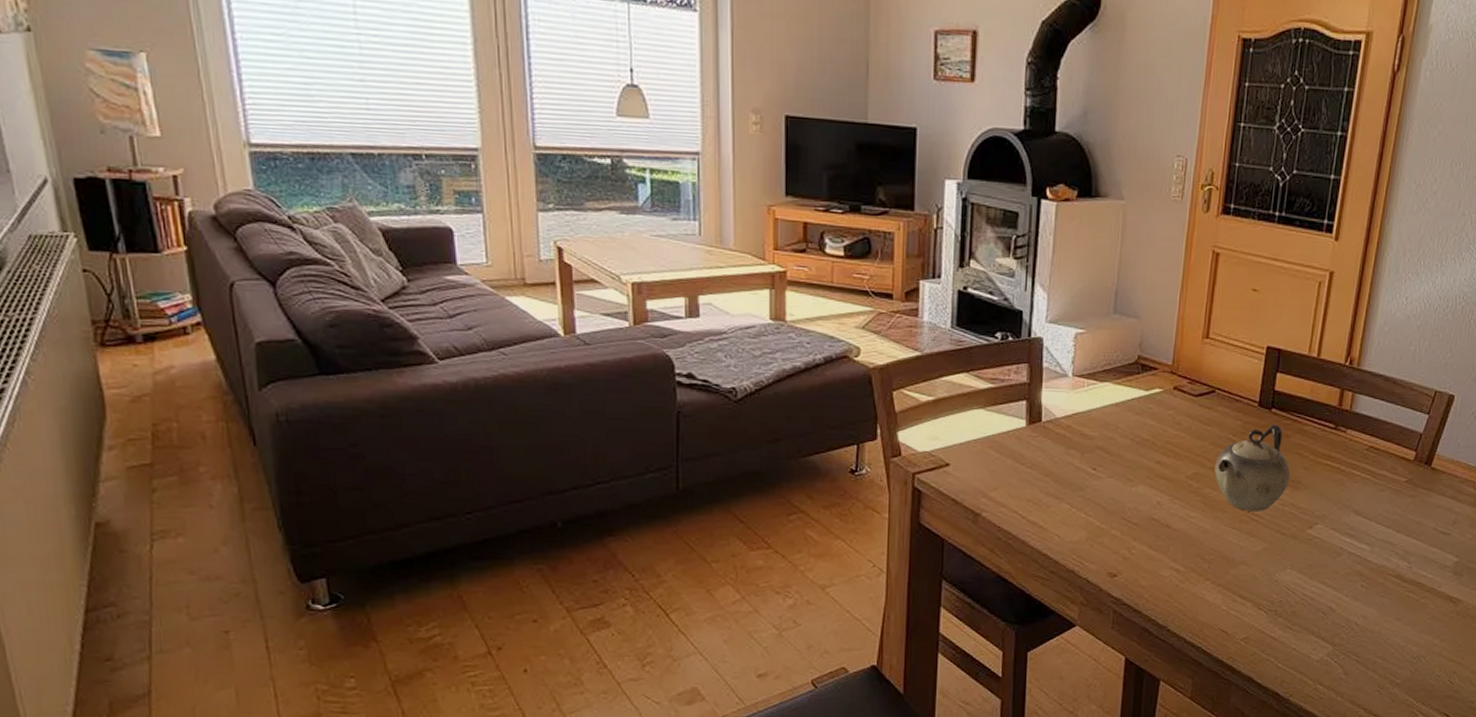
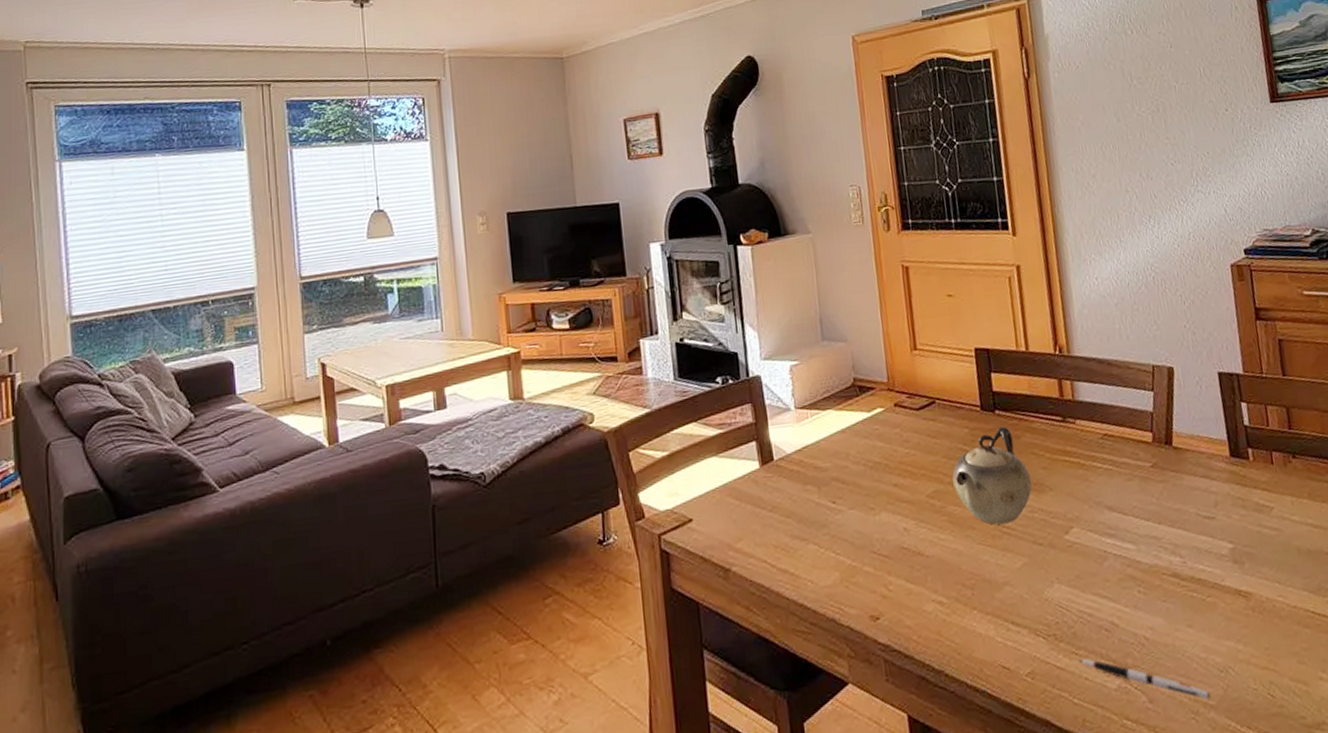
pen: none [1291,633,1399,679] -> present [1078,659,1211,700]

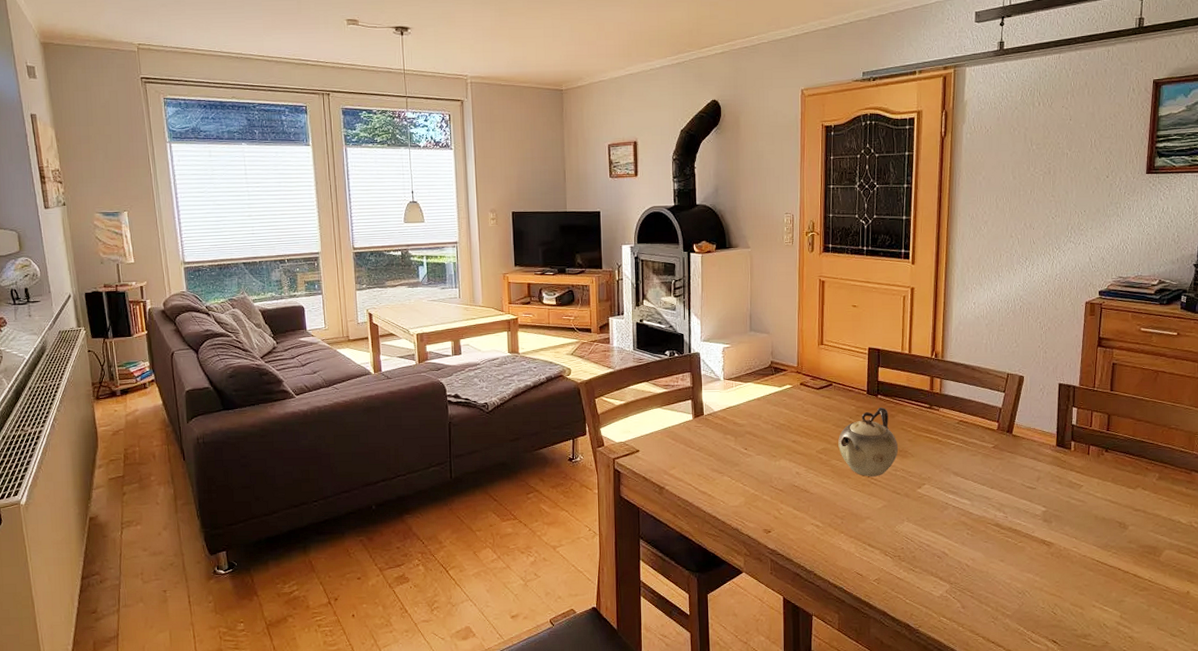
pen: present [1078,659,1211,700] -> none [914,574,1008,611]

